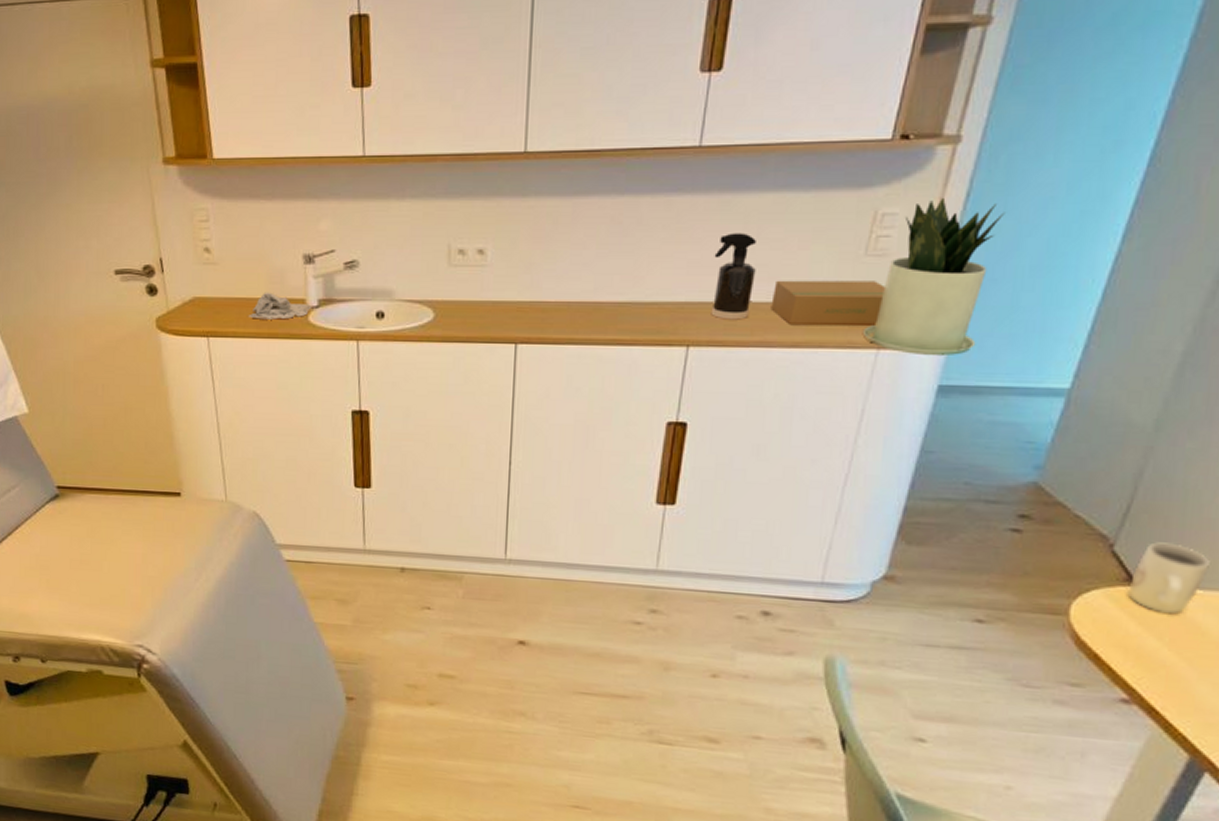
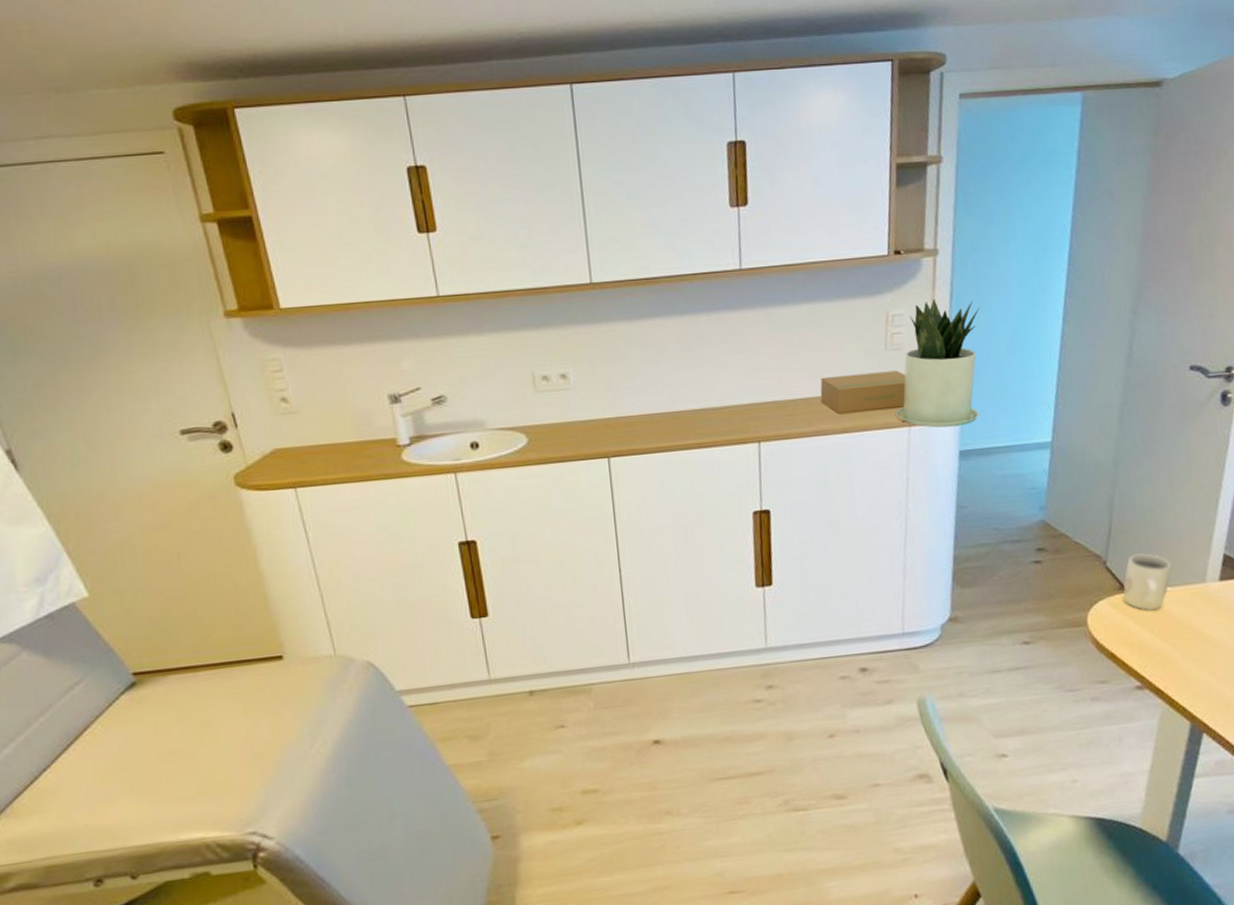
tissue: present [248,292,314,321] -> none [337,435,405,465]
spray bottle: present [711,233,756,320] -> none [767,340,805,416]

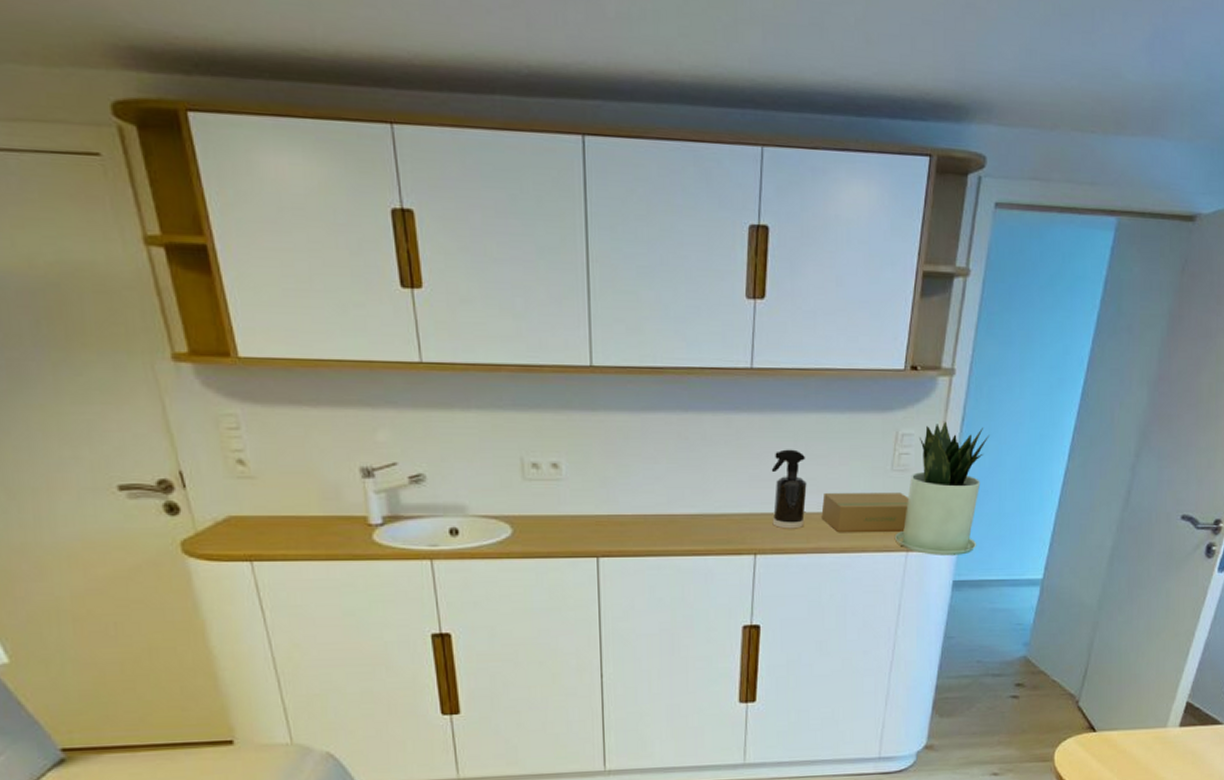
spray bottle: none [767,340,805,416] -> present [771,449,807,529]
mug: present [1123,553,1172,611] -> none [1090,696,1138,751]

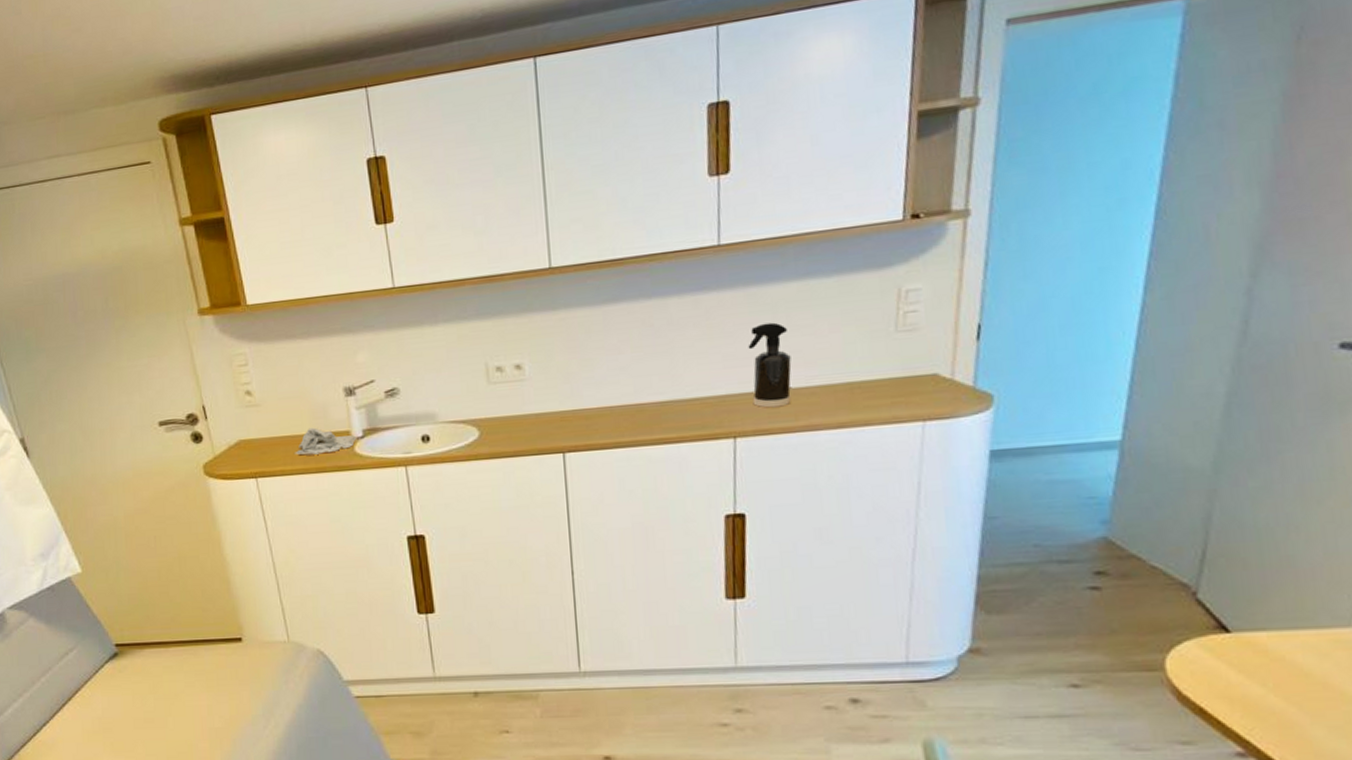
tissue: none [300,509,378,541] -> present [295,427,359,457]
box: present [821,492,908,533] -> none [811,355,921,407]
planter: present [894,421,990,557] -> none [905,268,1025,423]

